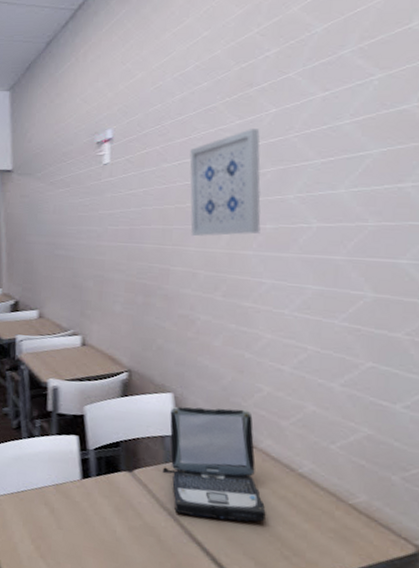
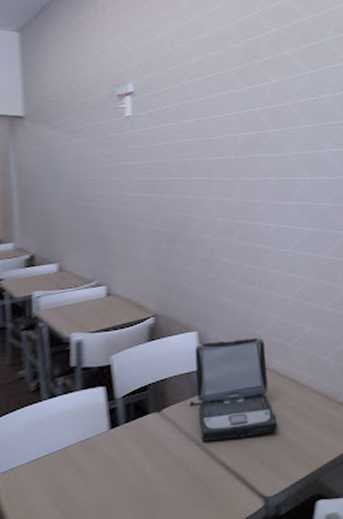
wall art: present [189,129,261,237] -> none [206,94,267,187]

